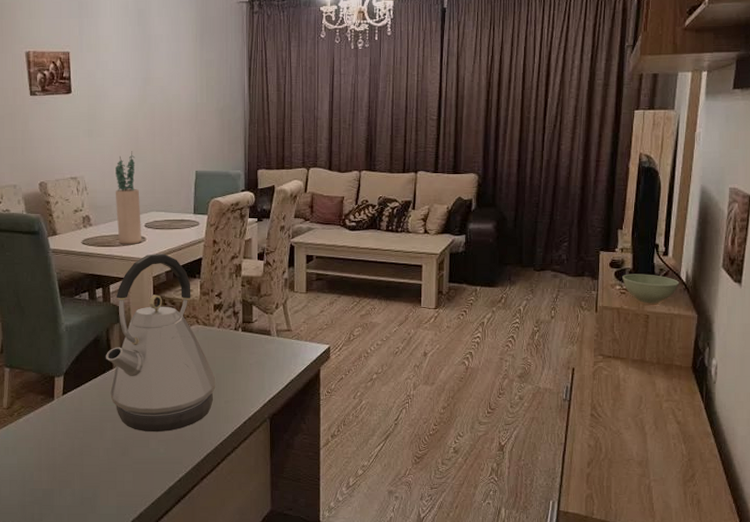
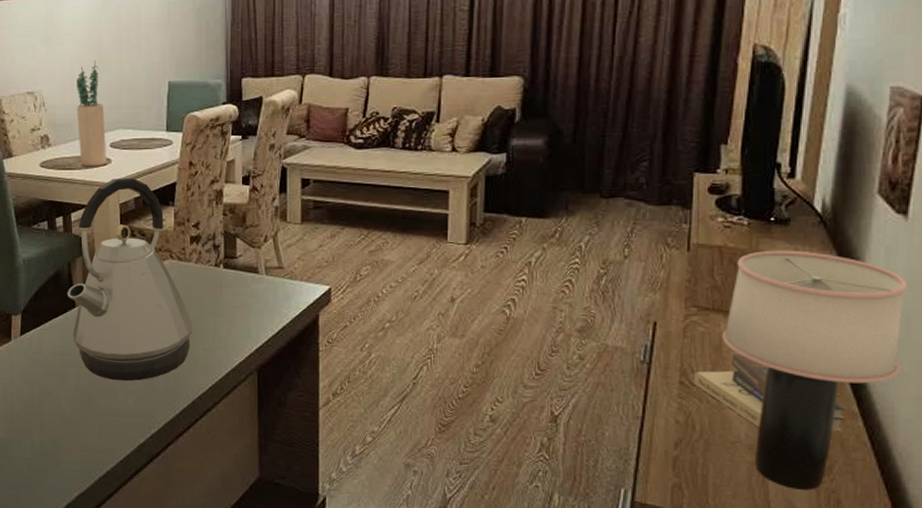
books: none [600,391,703,448] -> present [693,353,846,432]
table lamp: none [620,310,742,495] -> present [722,250,908,491]
bowl: present [622,274,680,306] -> none [727,202,812,244]

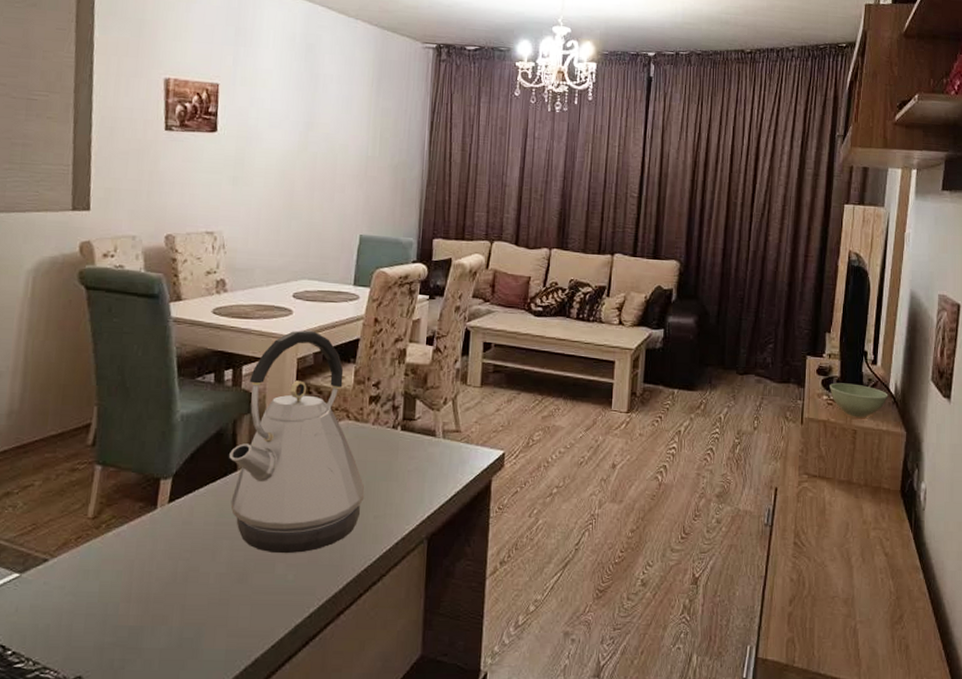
vase: present [76,60,106,167] -> none [258,206,290,318]
books: present [693,353,846,432] -> none [804,516,912,584]
table lamp: present [722,250,908,491] -> none [826,425,952,639]
bowl: none [727,202,812,244] -> present [829,383,888,420]

